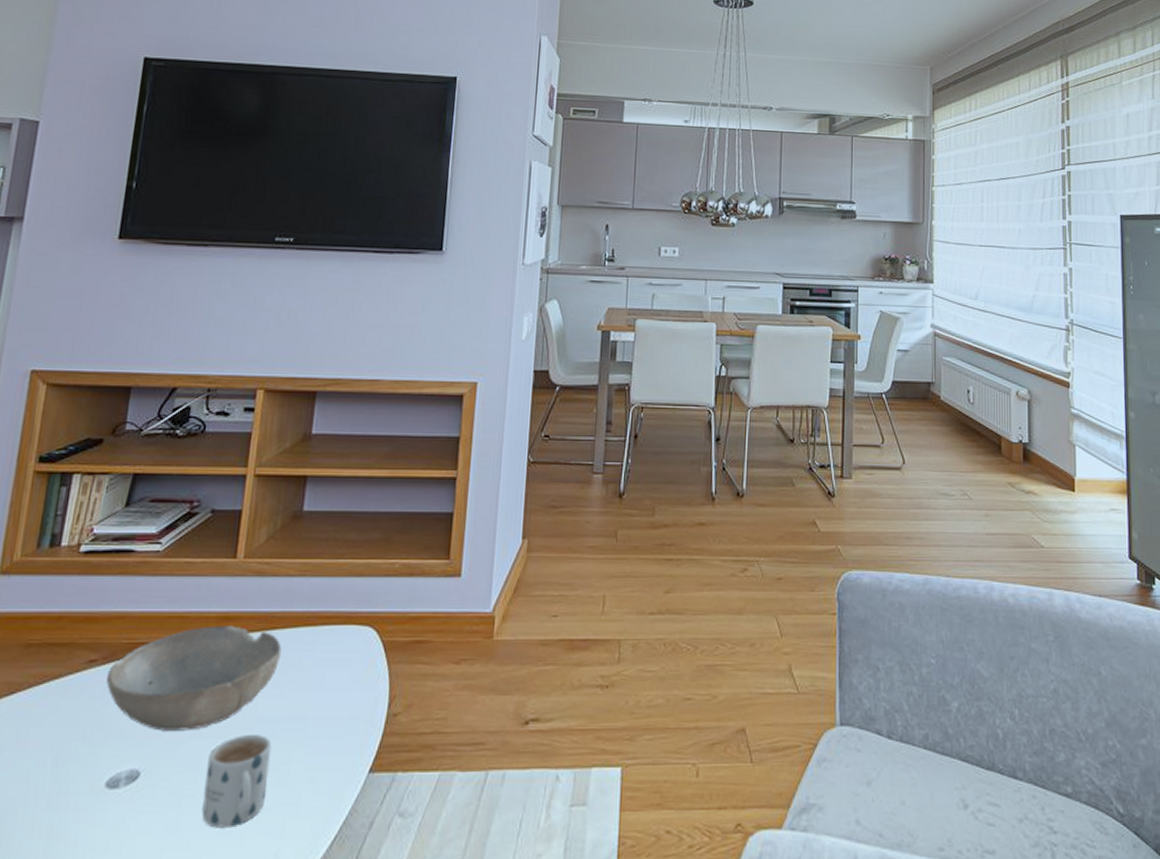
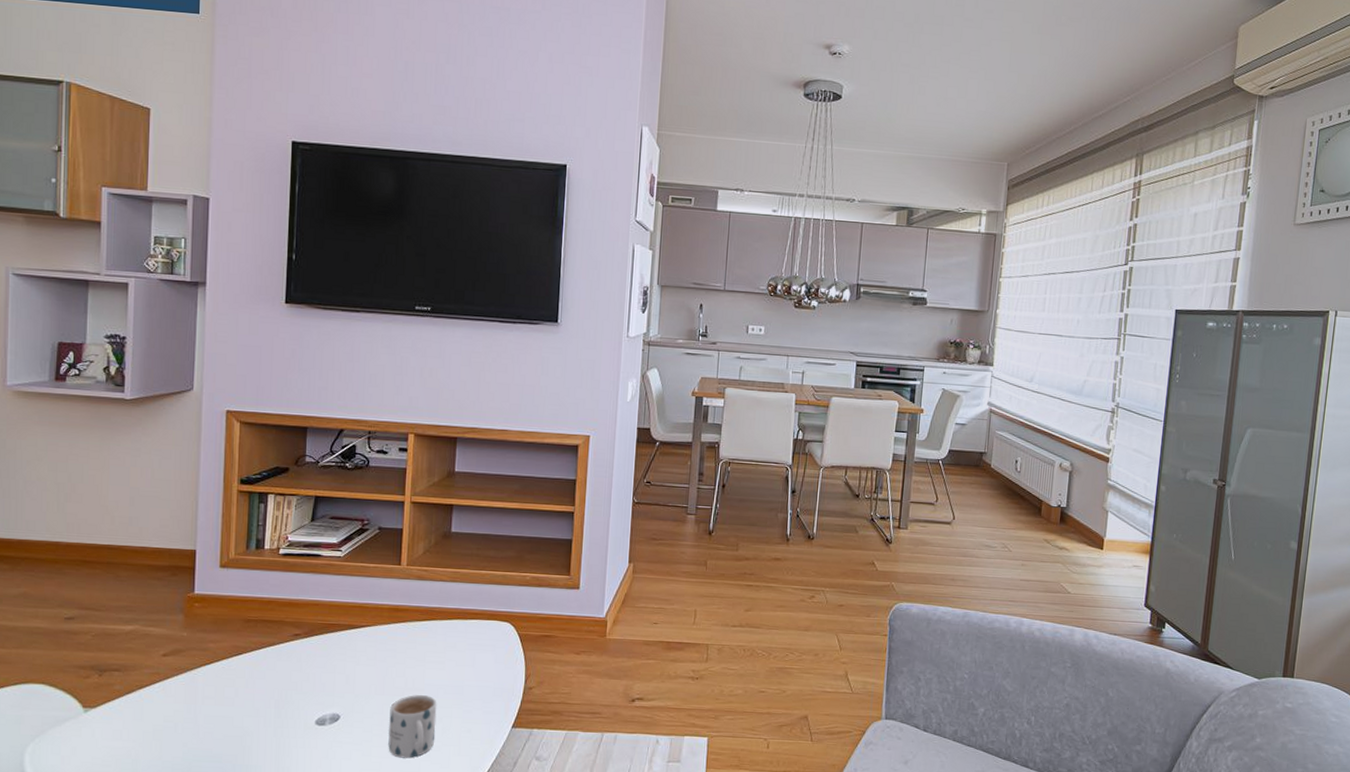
bowl: present [106,625,282,731] -> none [309,615,441,689]

